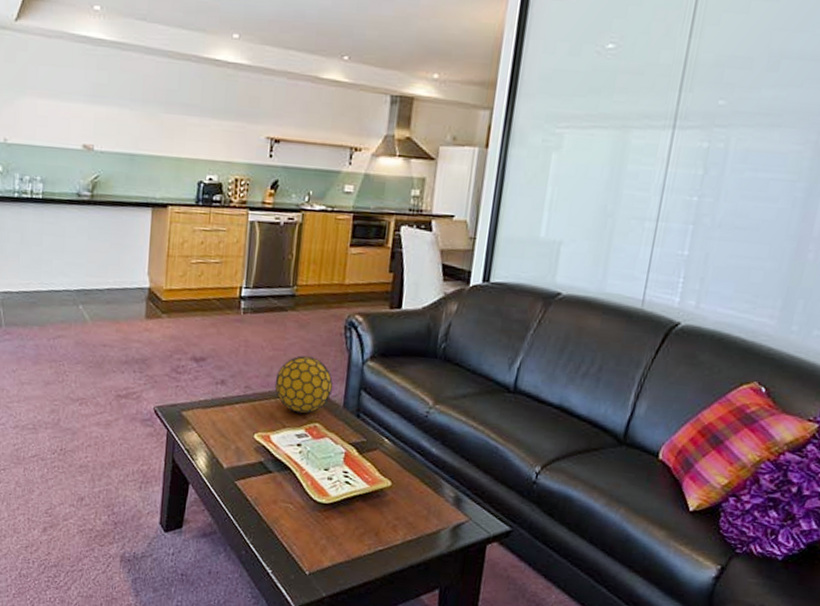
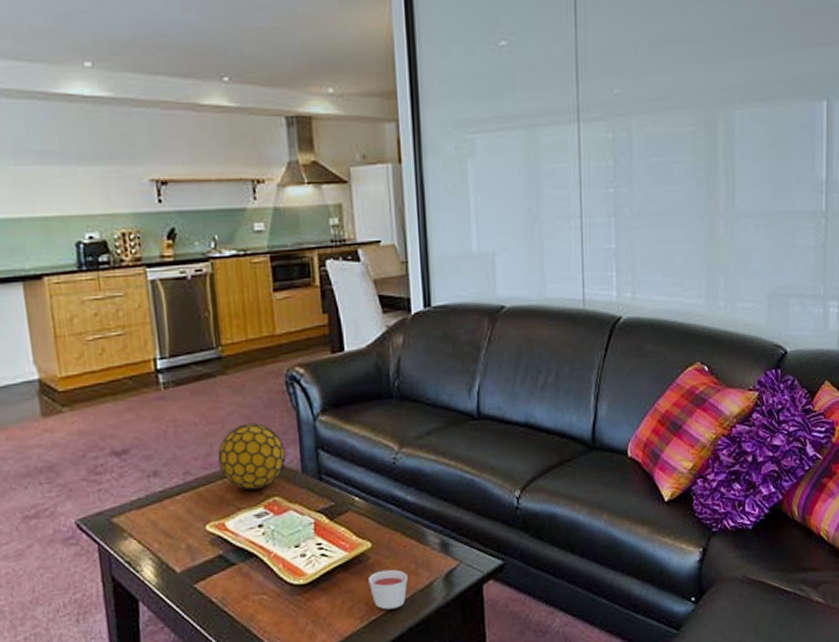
candle: none [382,508,418,546] -> present [369,569,408,610]

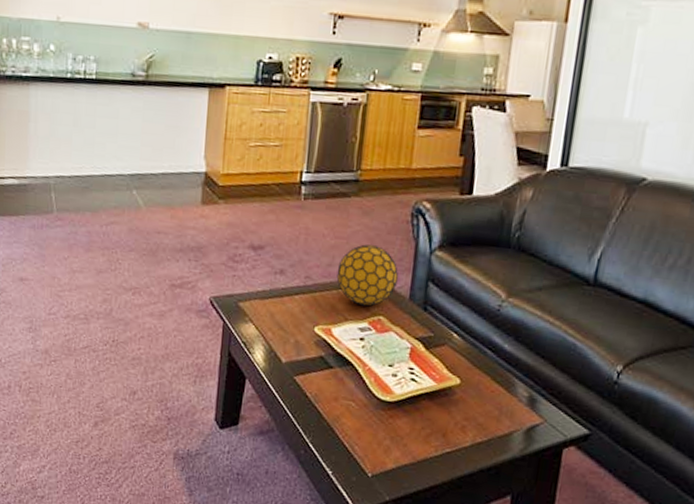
candle: present [369,569,408,610] -> none [450,408,489,448]

